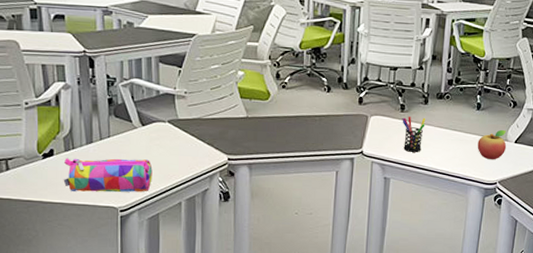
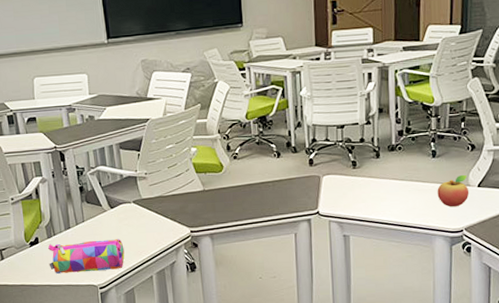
pen holder: present [402,117,426,152] -> none [355,171,380,208]

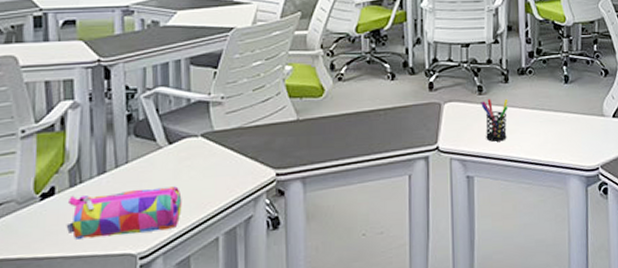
pen holder: none [355,171,380,208] -> present [481,98,508,142]
fruit: present [437,174,470,207] -> none [570,103,604,141]

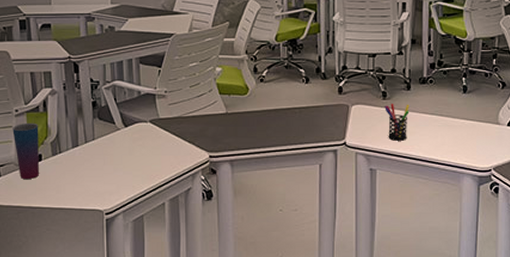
cup: none [15,145,53,222] -> present [12,122,39,180]
pencil case: present [66,186,182,239] -> none [51,160,136,195]

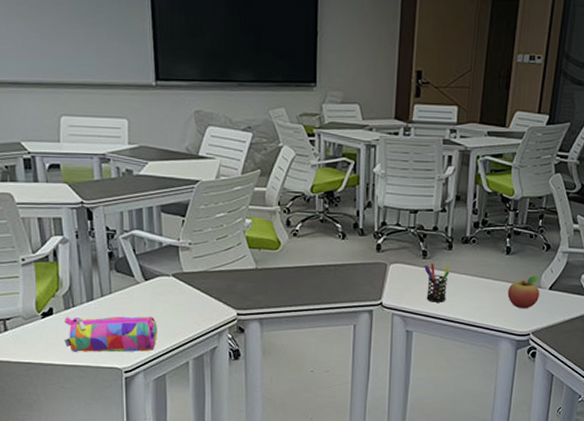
cup: present [12,122,39,180] -> none [19,273,50,335]
pencil case: none [51,160,136,195] -> present [64,316,157,352]
fruit: none [467,112,499,145] -> present [507,275,540,309]

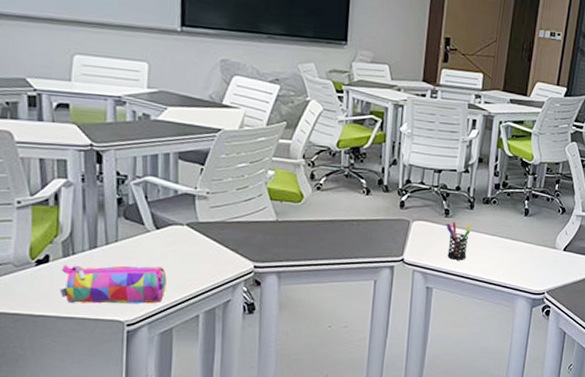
fruit: present [507,275,540,309] -> none [525,236,555,269]

